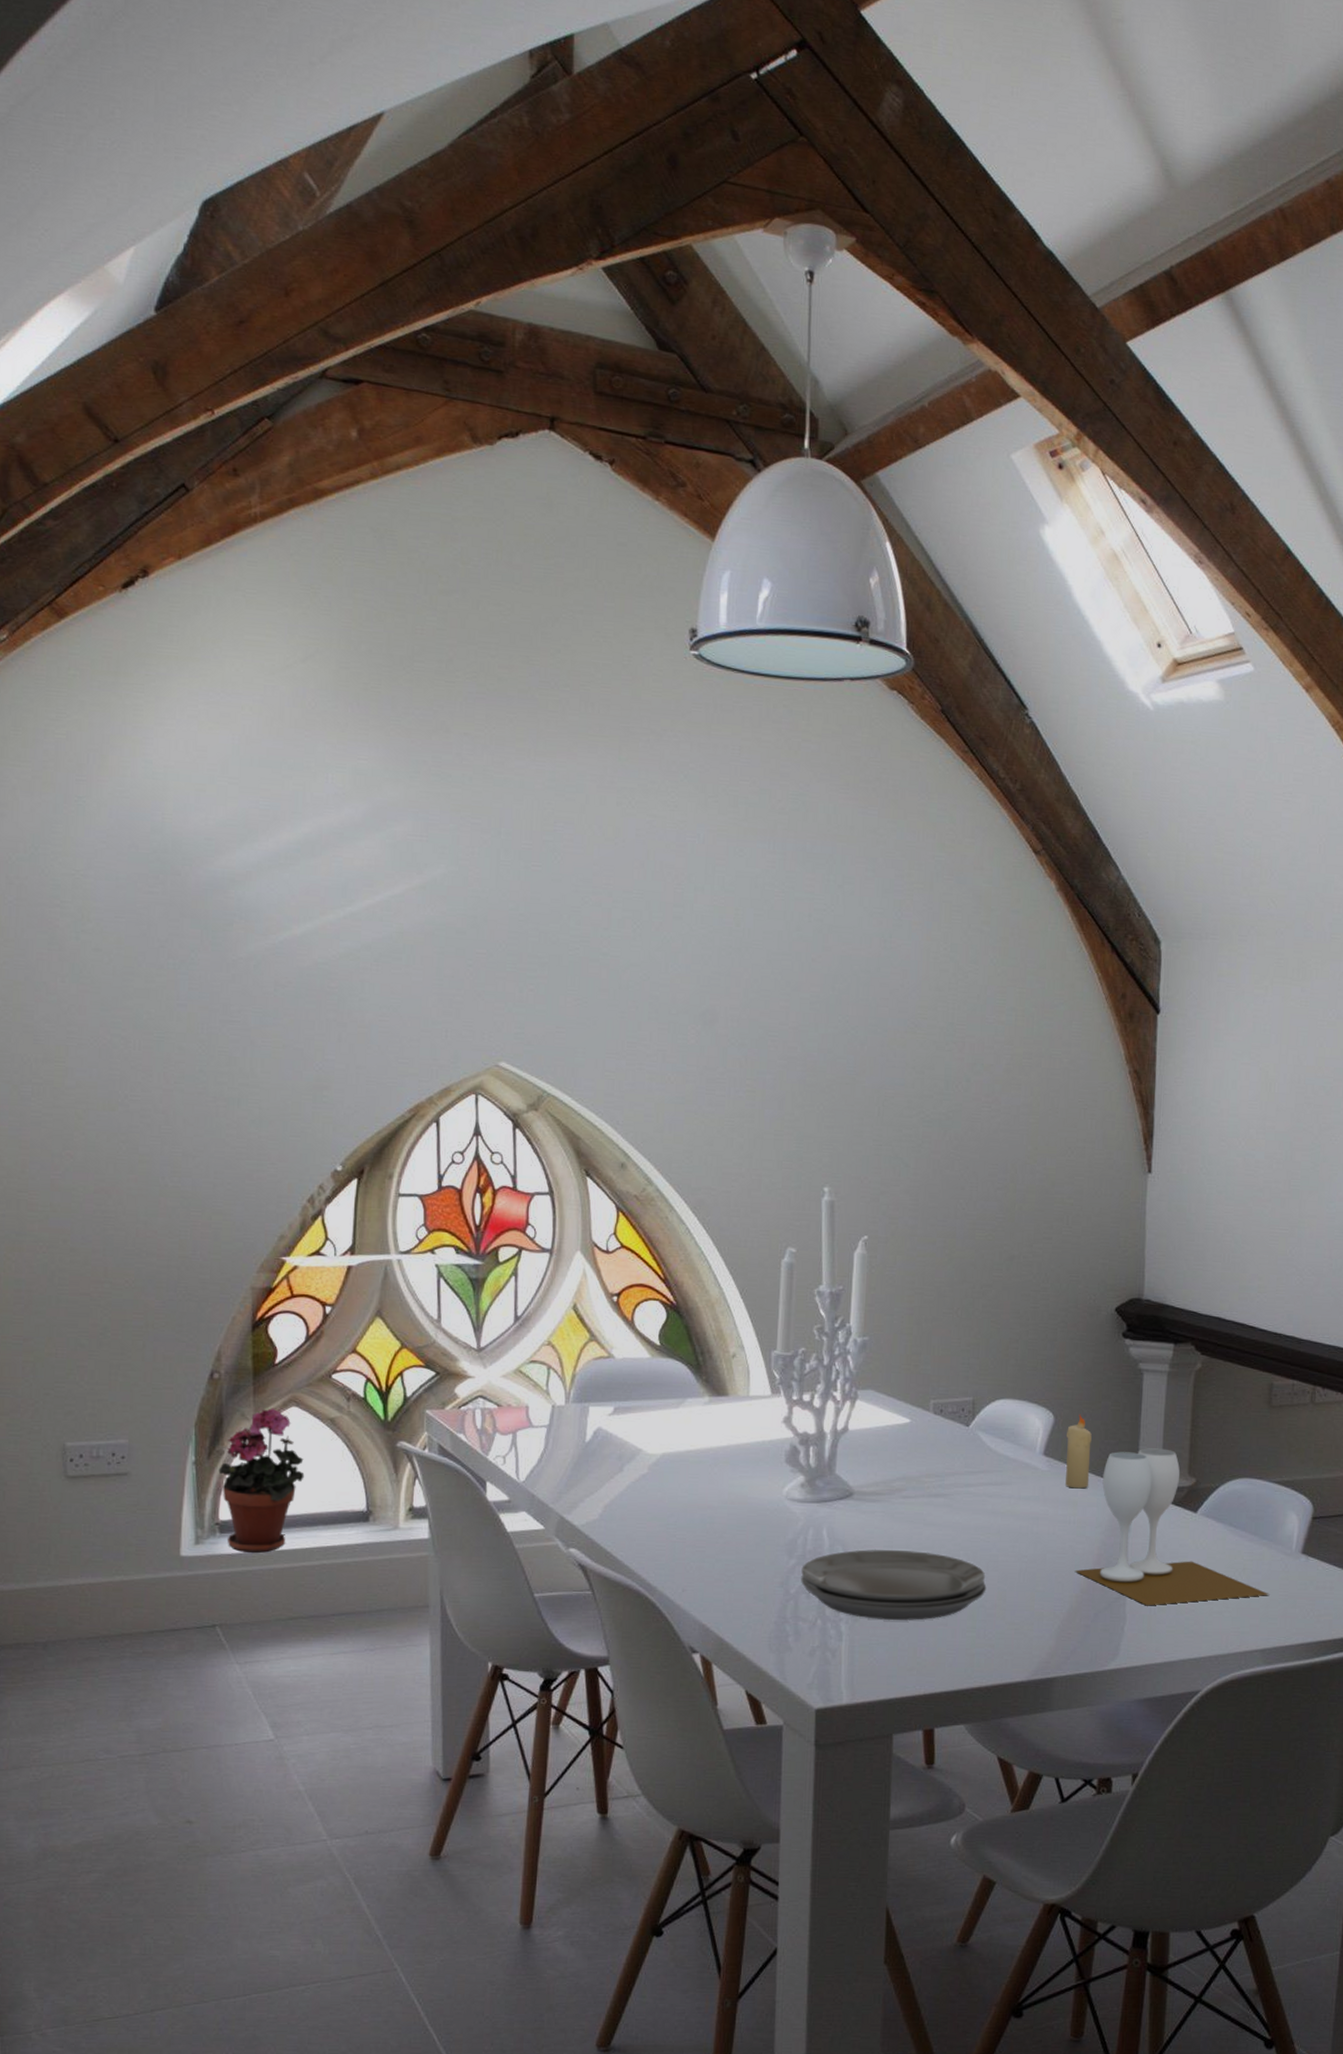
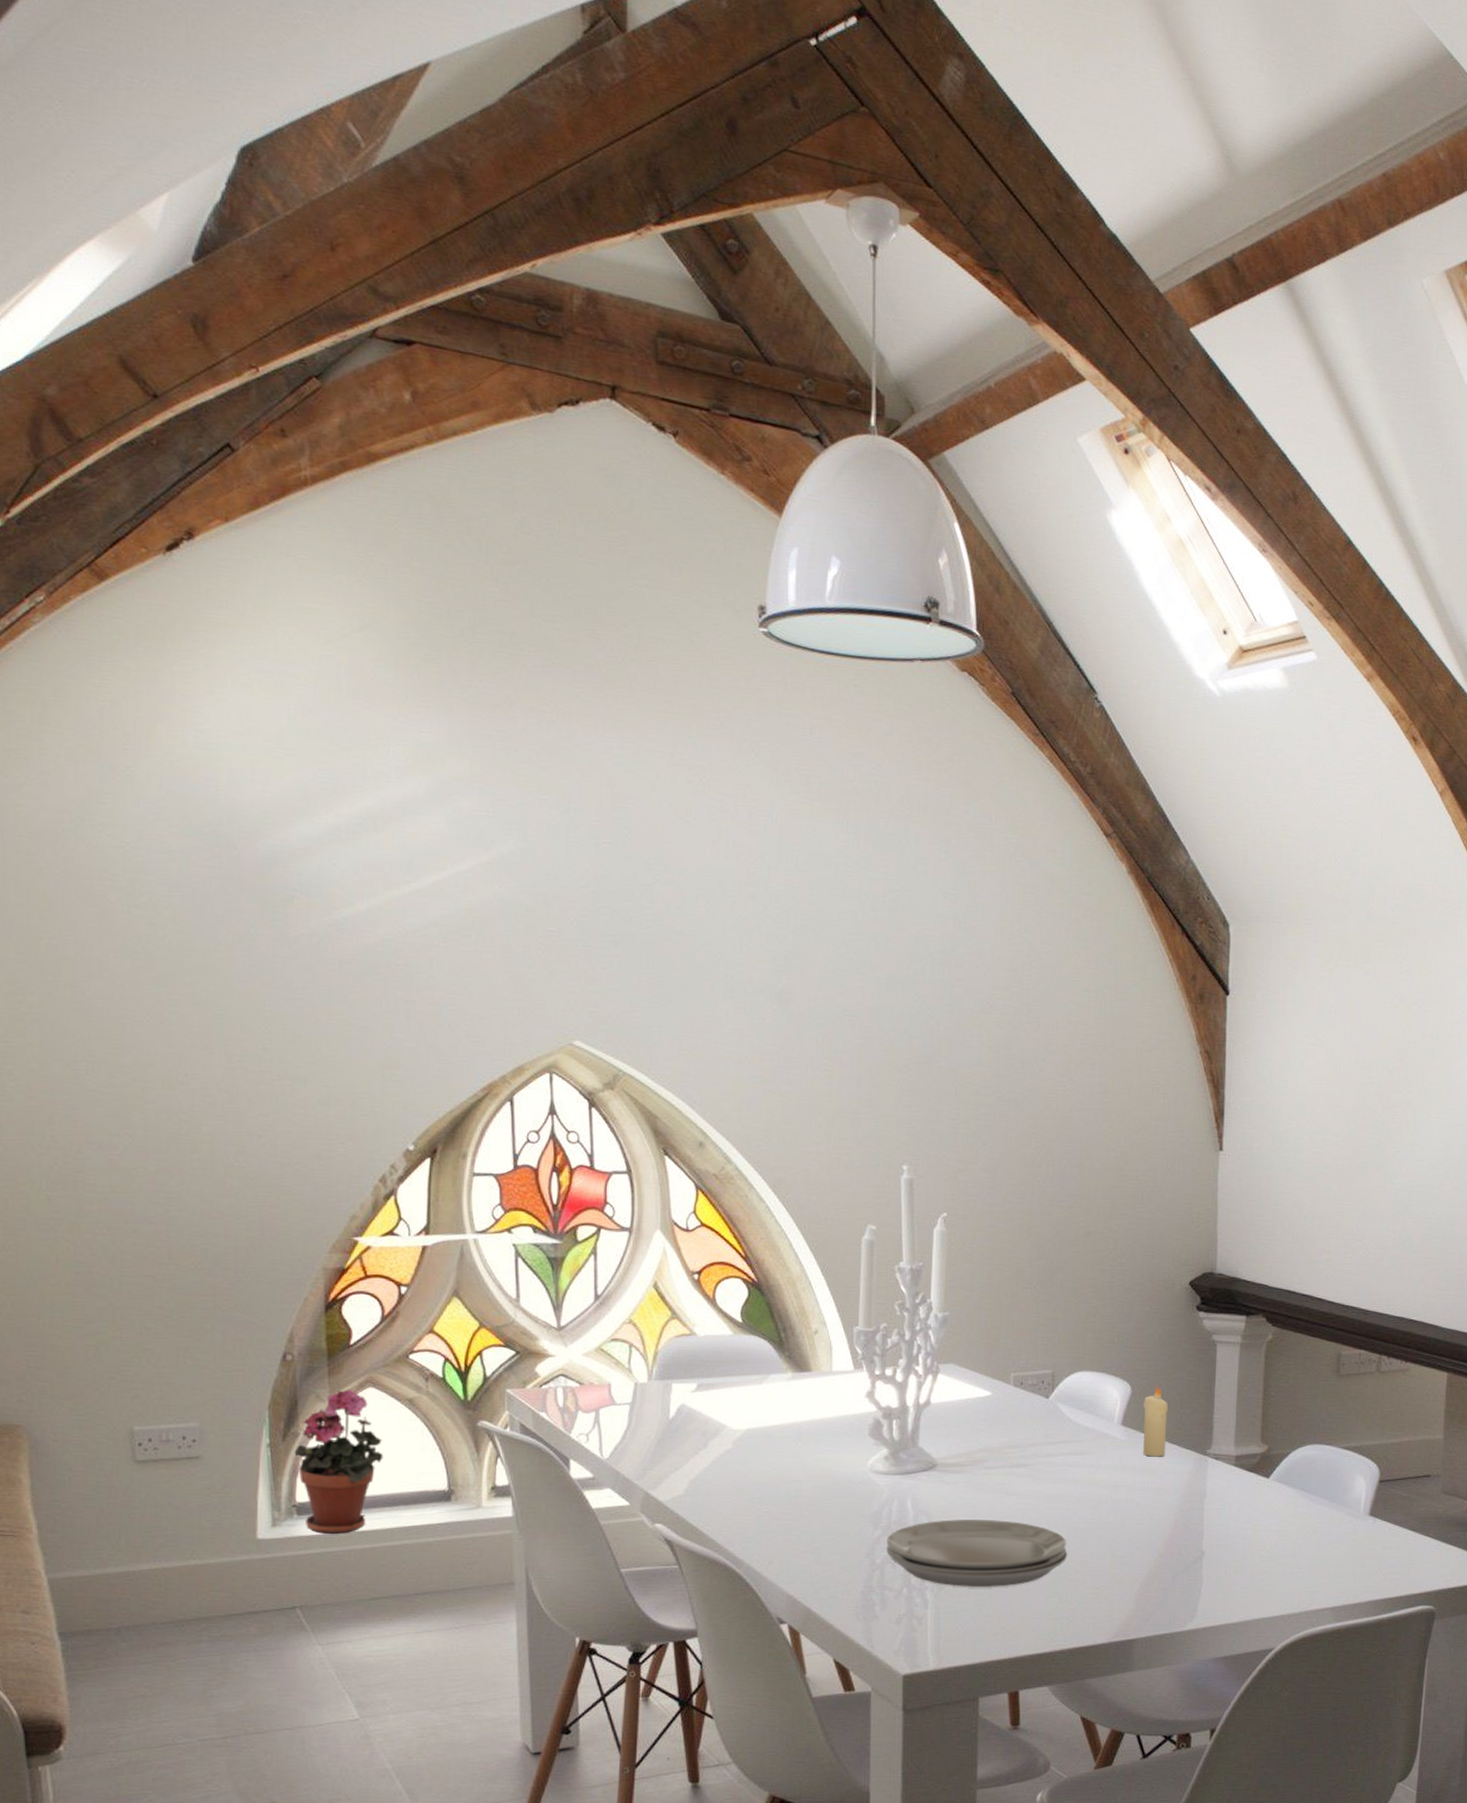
wineglass: present [1074,1448,1270,1606] -> none [1153,1417,1339,1569]

